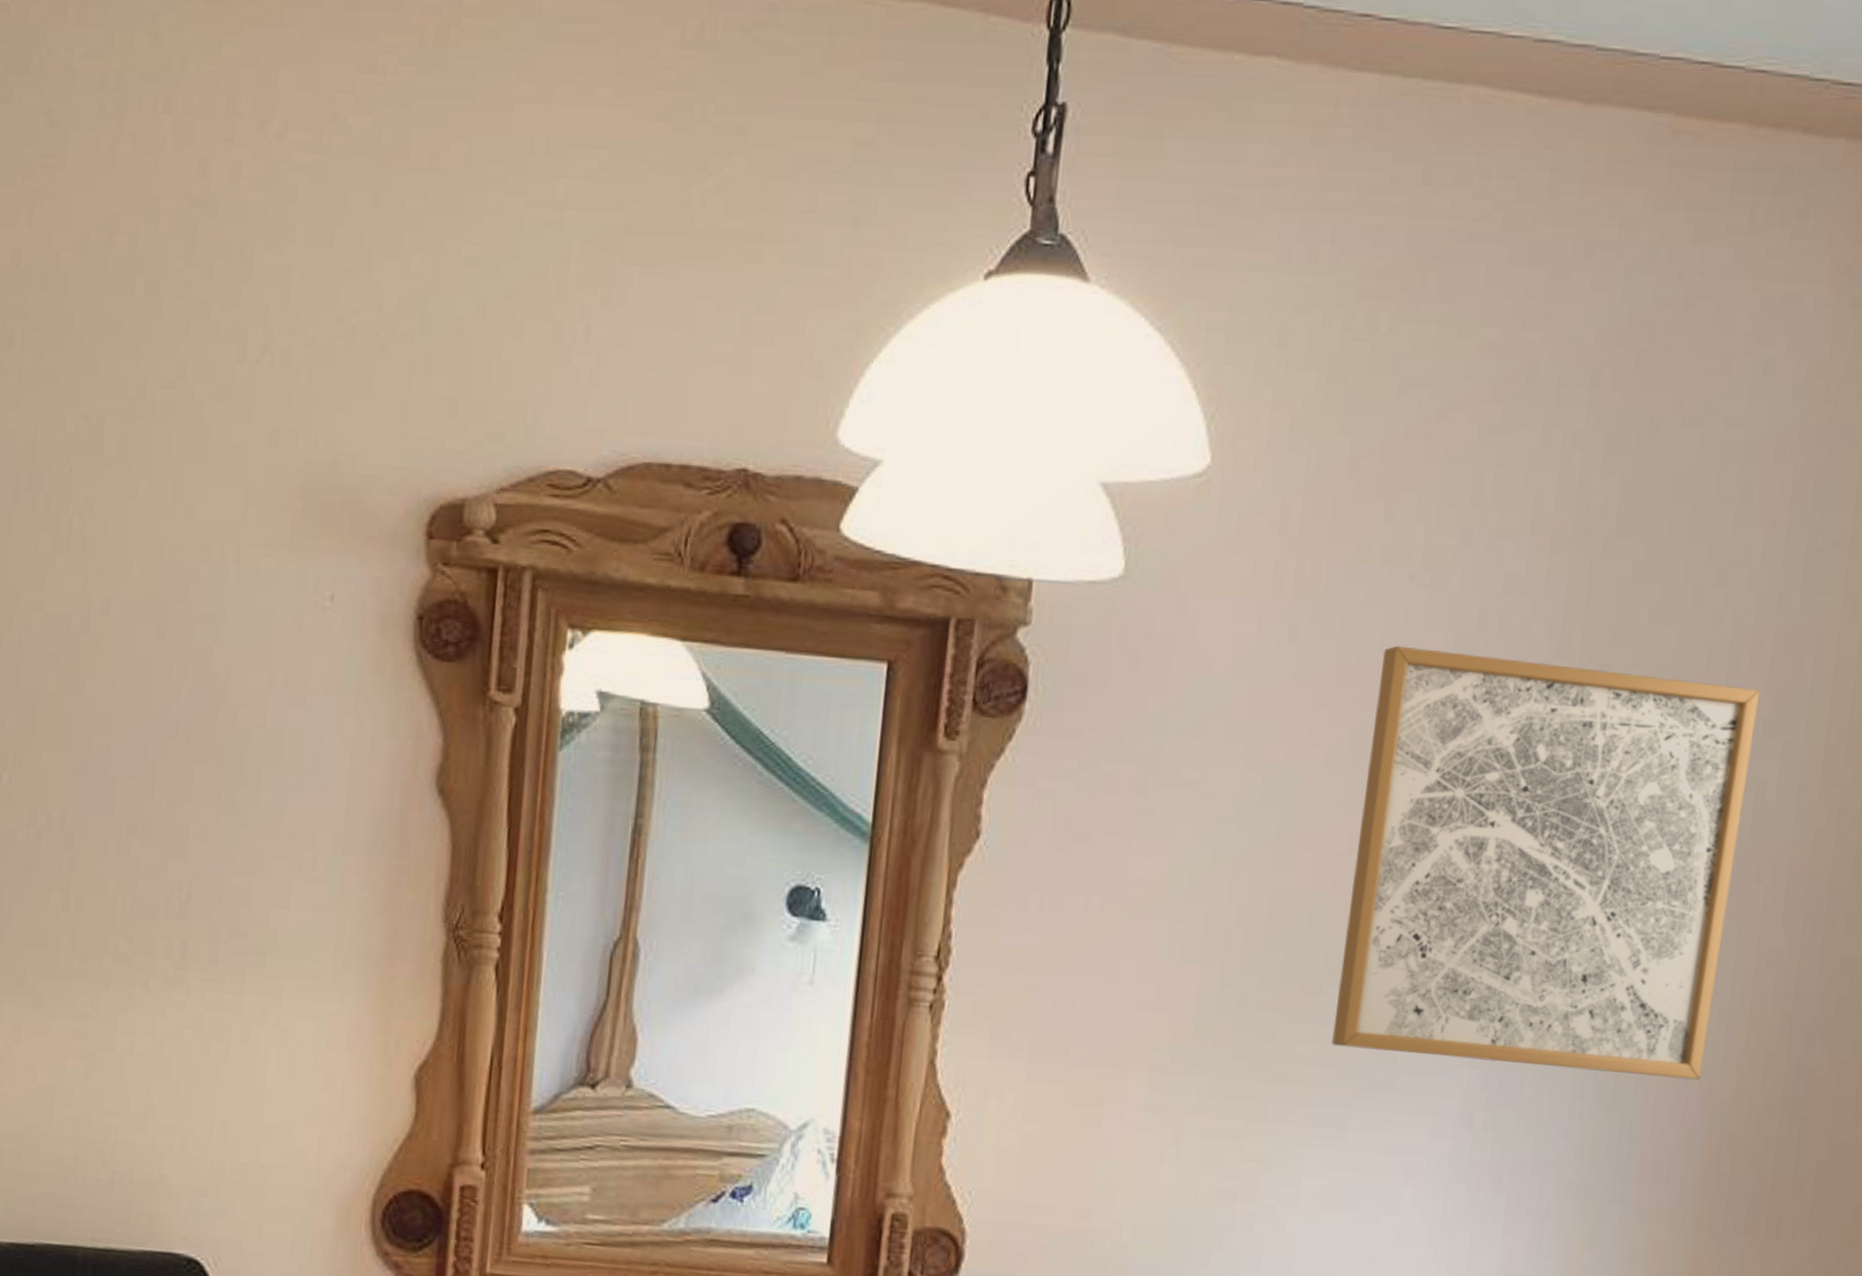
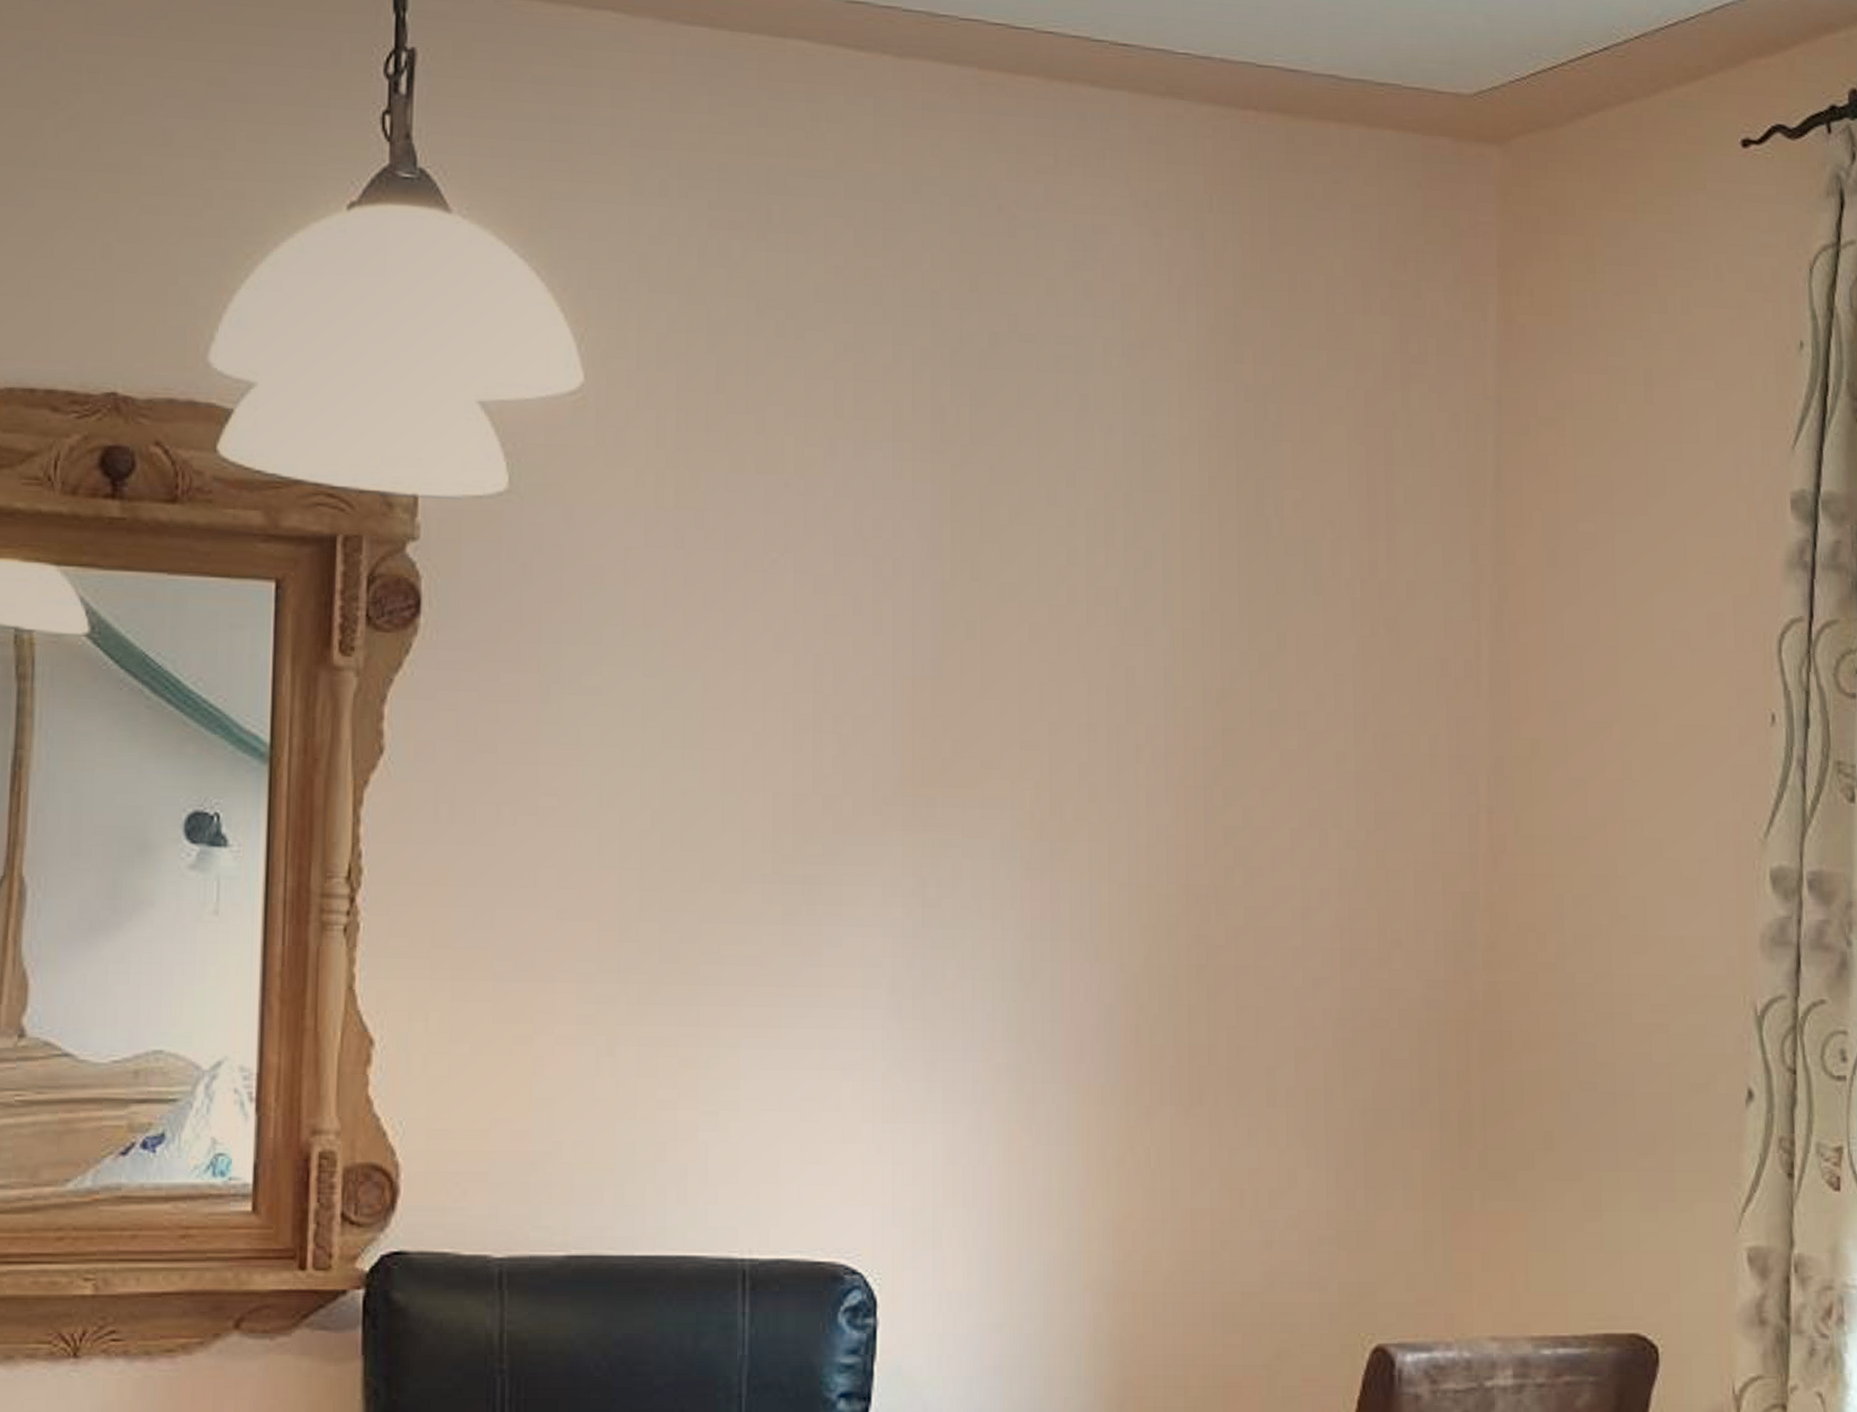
wall art: present [1330,645,1761,1080] -> none [755,550,1119,955]

